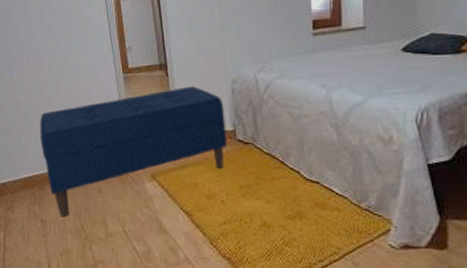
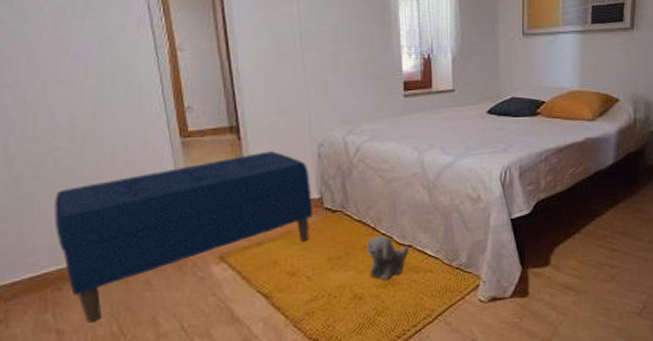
plush toy: none [274,169,316,213] -> present [366,235,409,281]

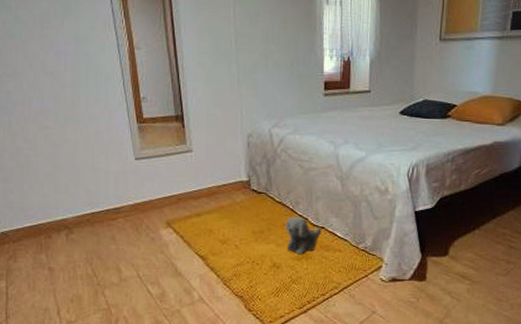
bench: present [54,151,314,323] -> none [45,138,242,265]

